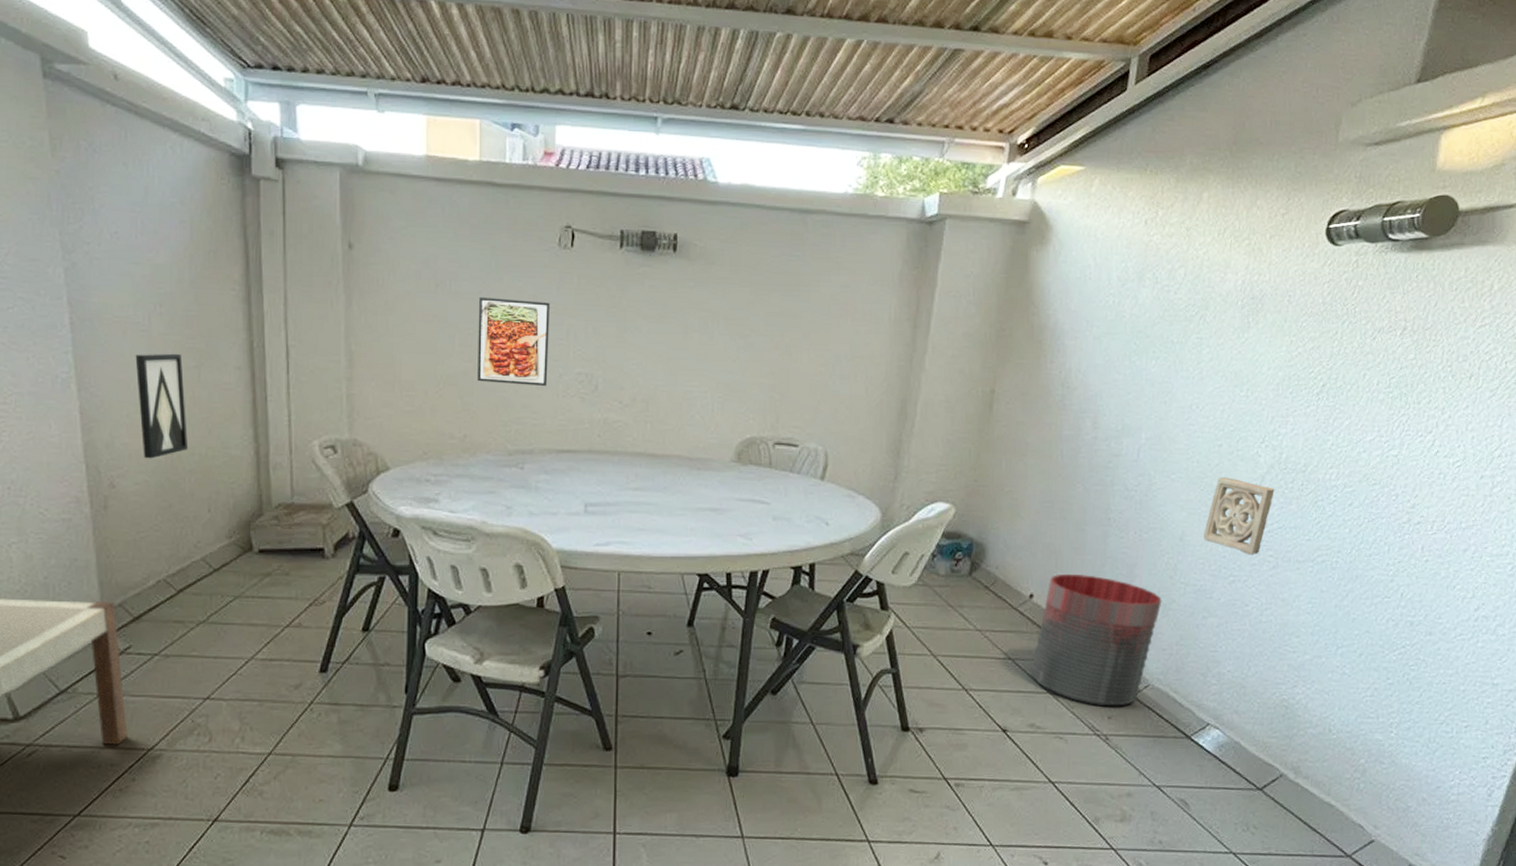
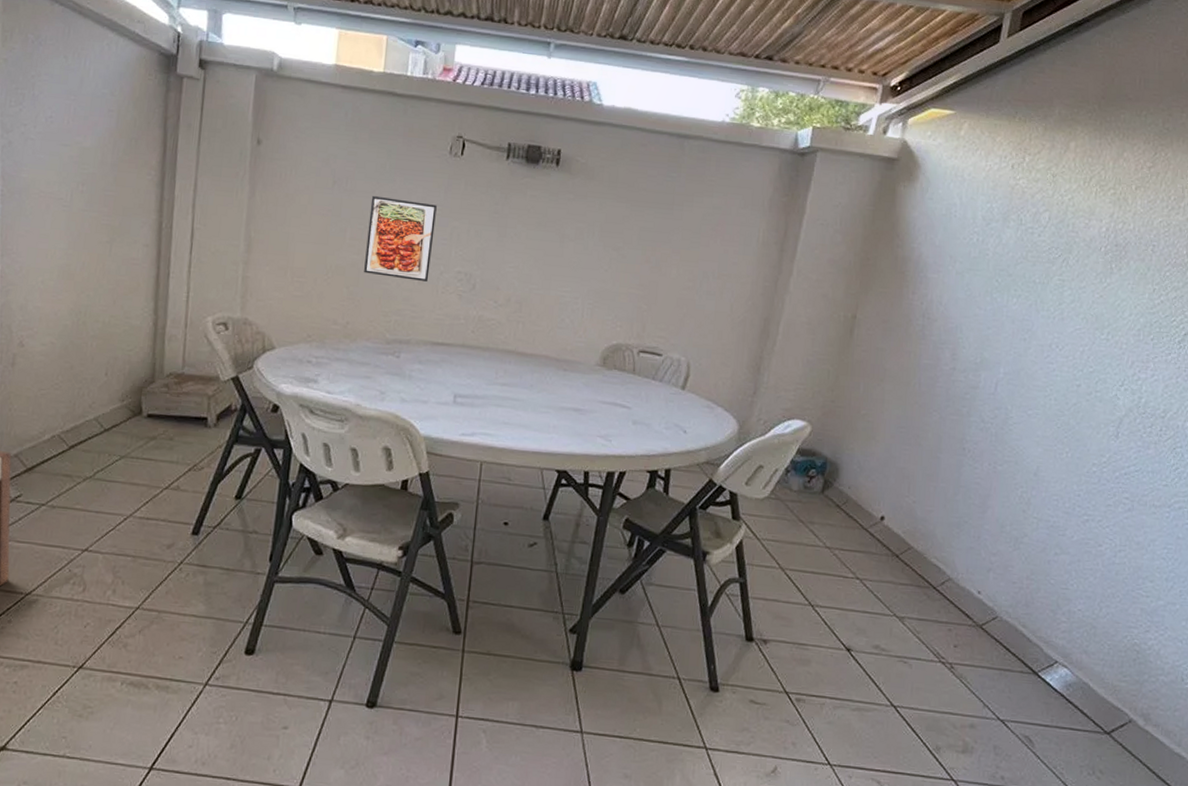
wall art: present [135,353,189,459] -> none [52,226,97,323]
trash can: present [1031,573,1162,707] -> none [878,499,1014,636]
wall ornament: present [1204,477,1274,555] -> none [1059,416,1132,496]

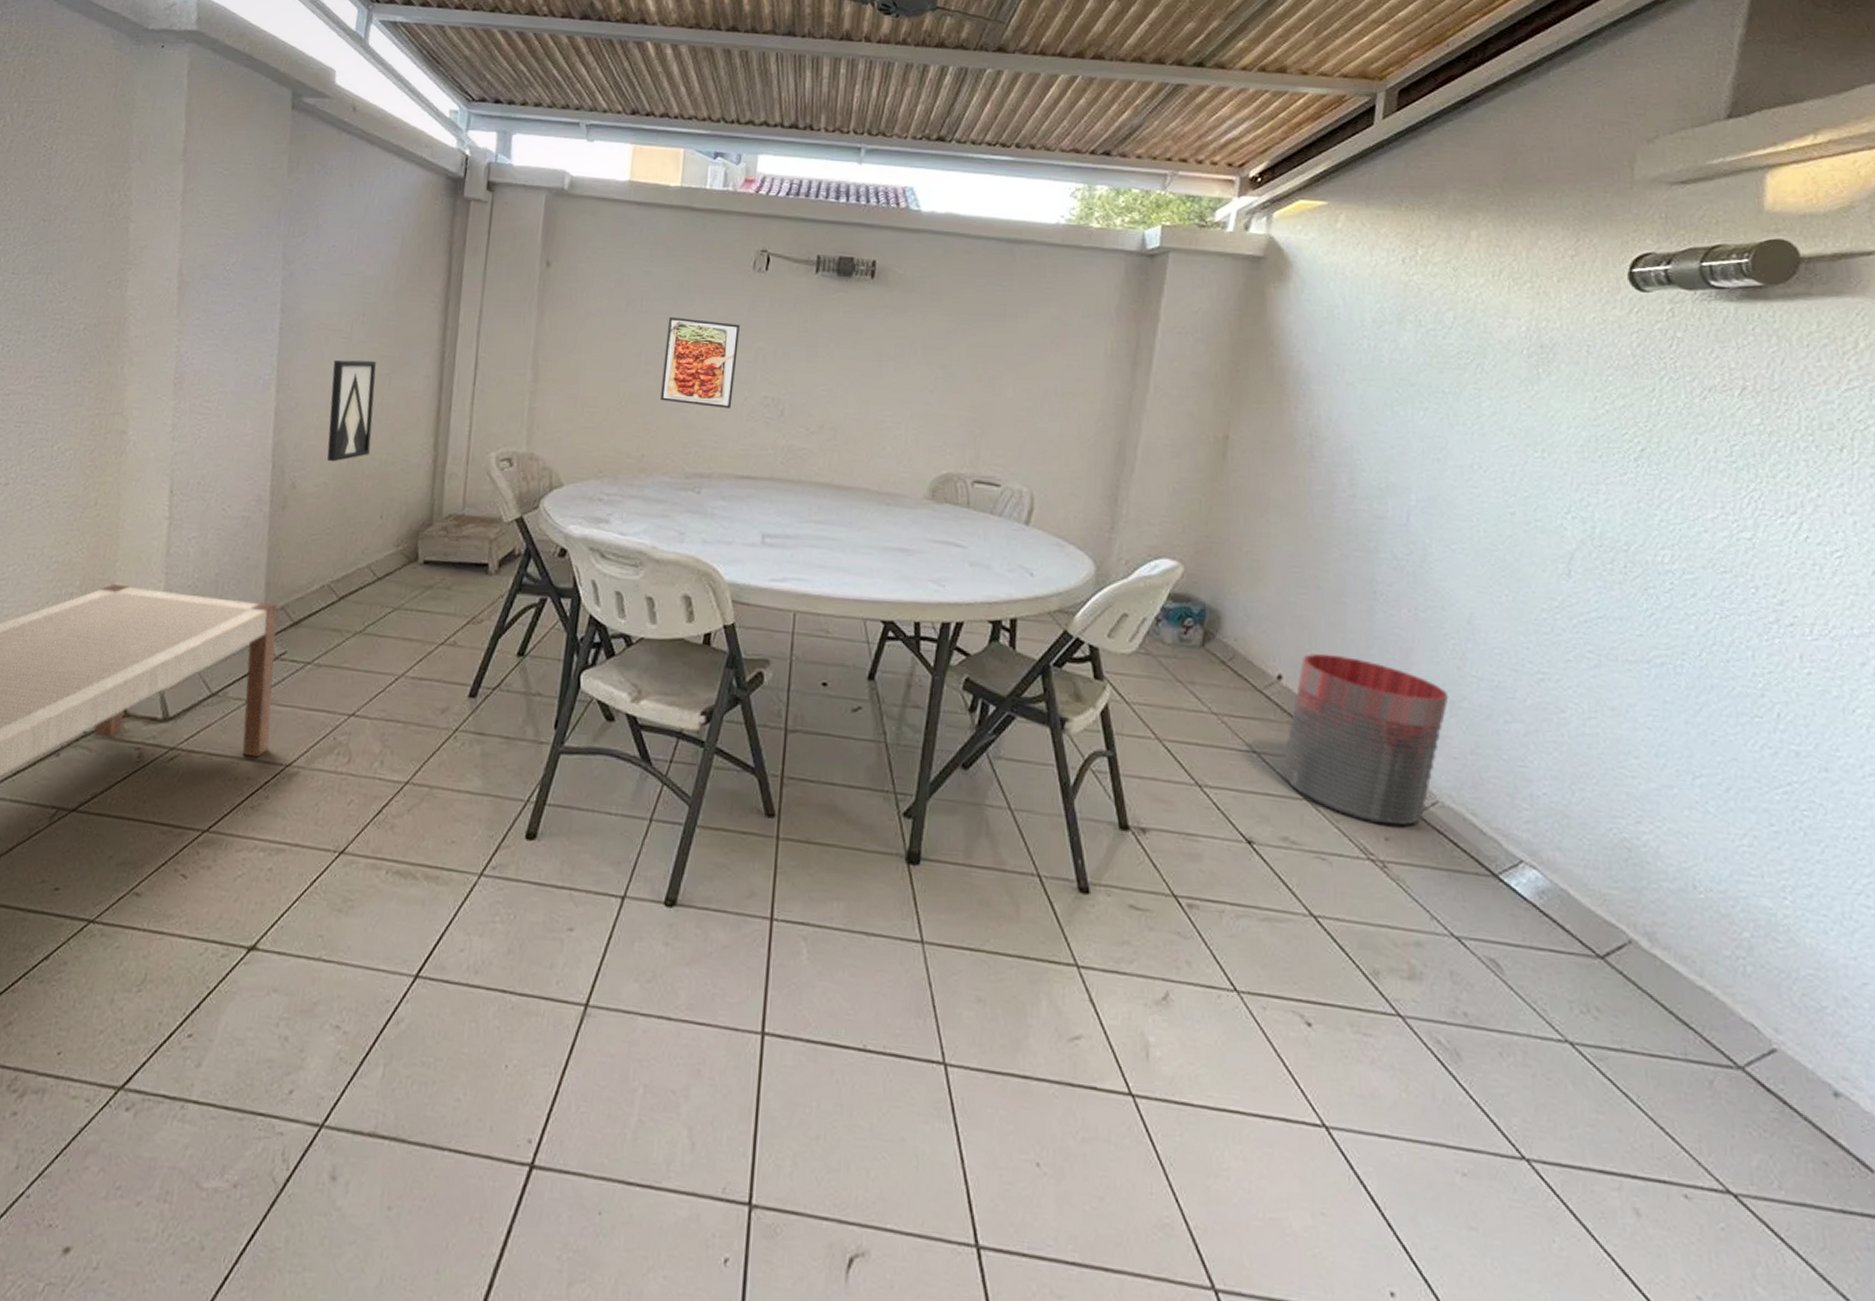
wall art: none [52,226,97,323] -> present [327,359,377,462]
trash can: none [878,499,1014,636] -> present [1282,653,1449,826]

